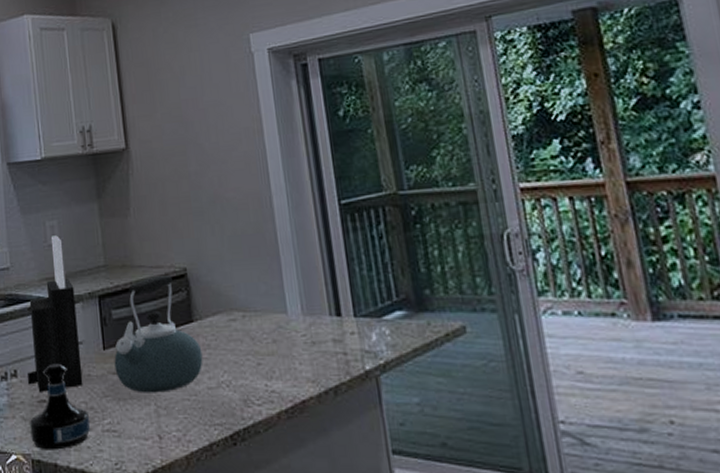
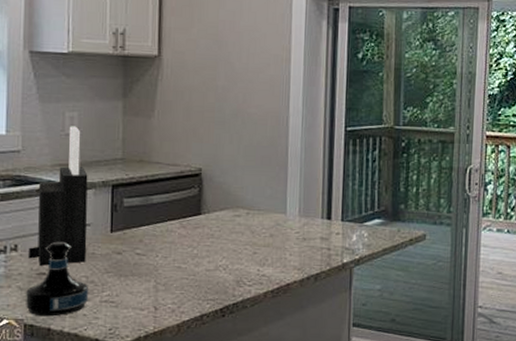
kettle: present [114,275,203,393] -> none [120,173,206,272]

